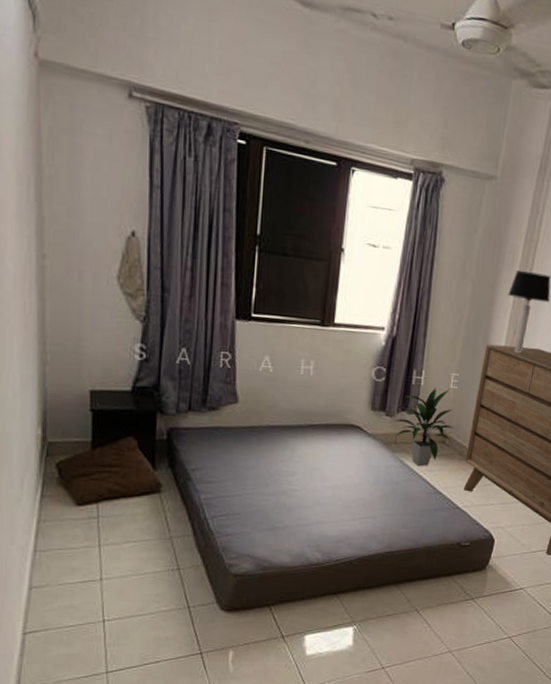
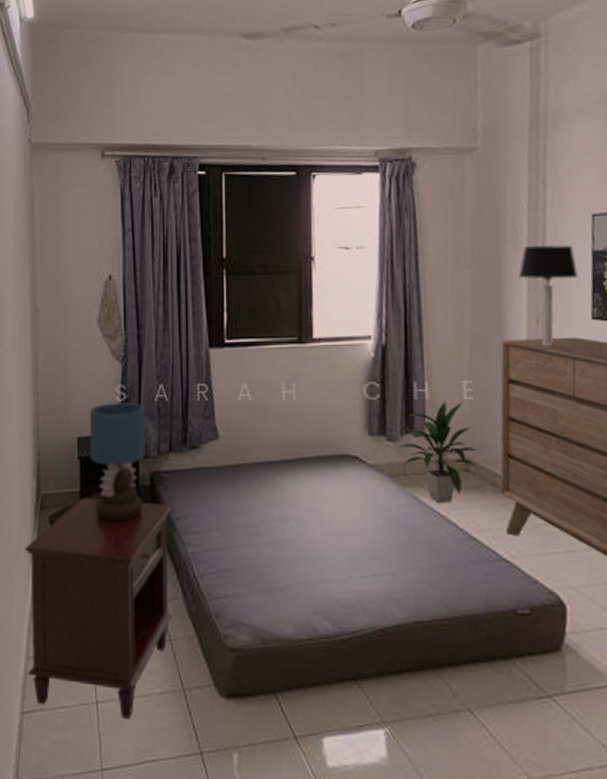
nightstand: none [28,447,188,632] -> present [25,497,173,719]
table lamp: none [104,360,165,469] -> present [89,403,145,520]

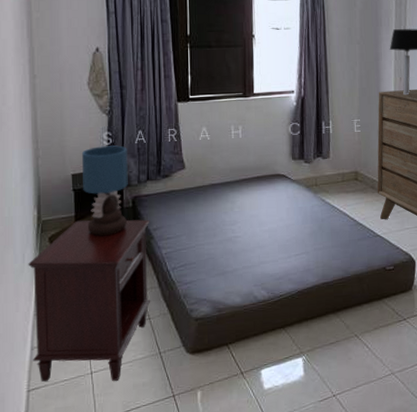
indoor plant: present [398,401,478,504] -> none [312,134,363,203]

